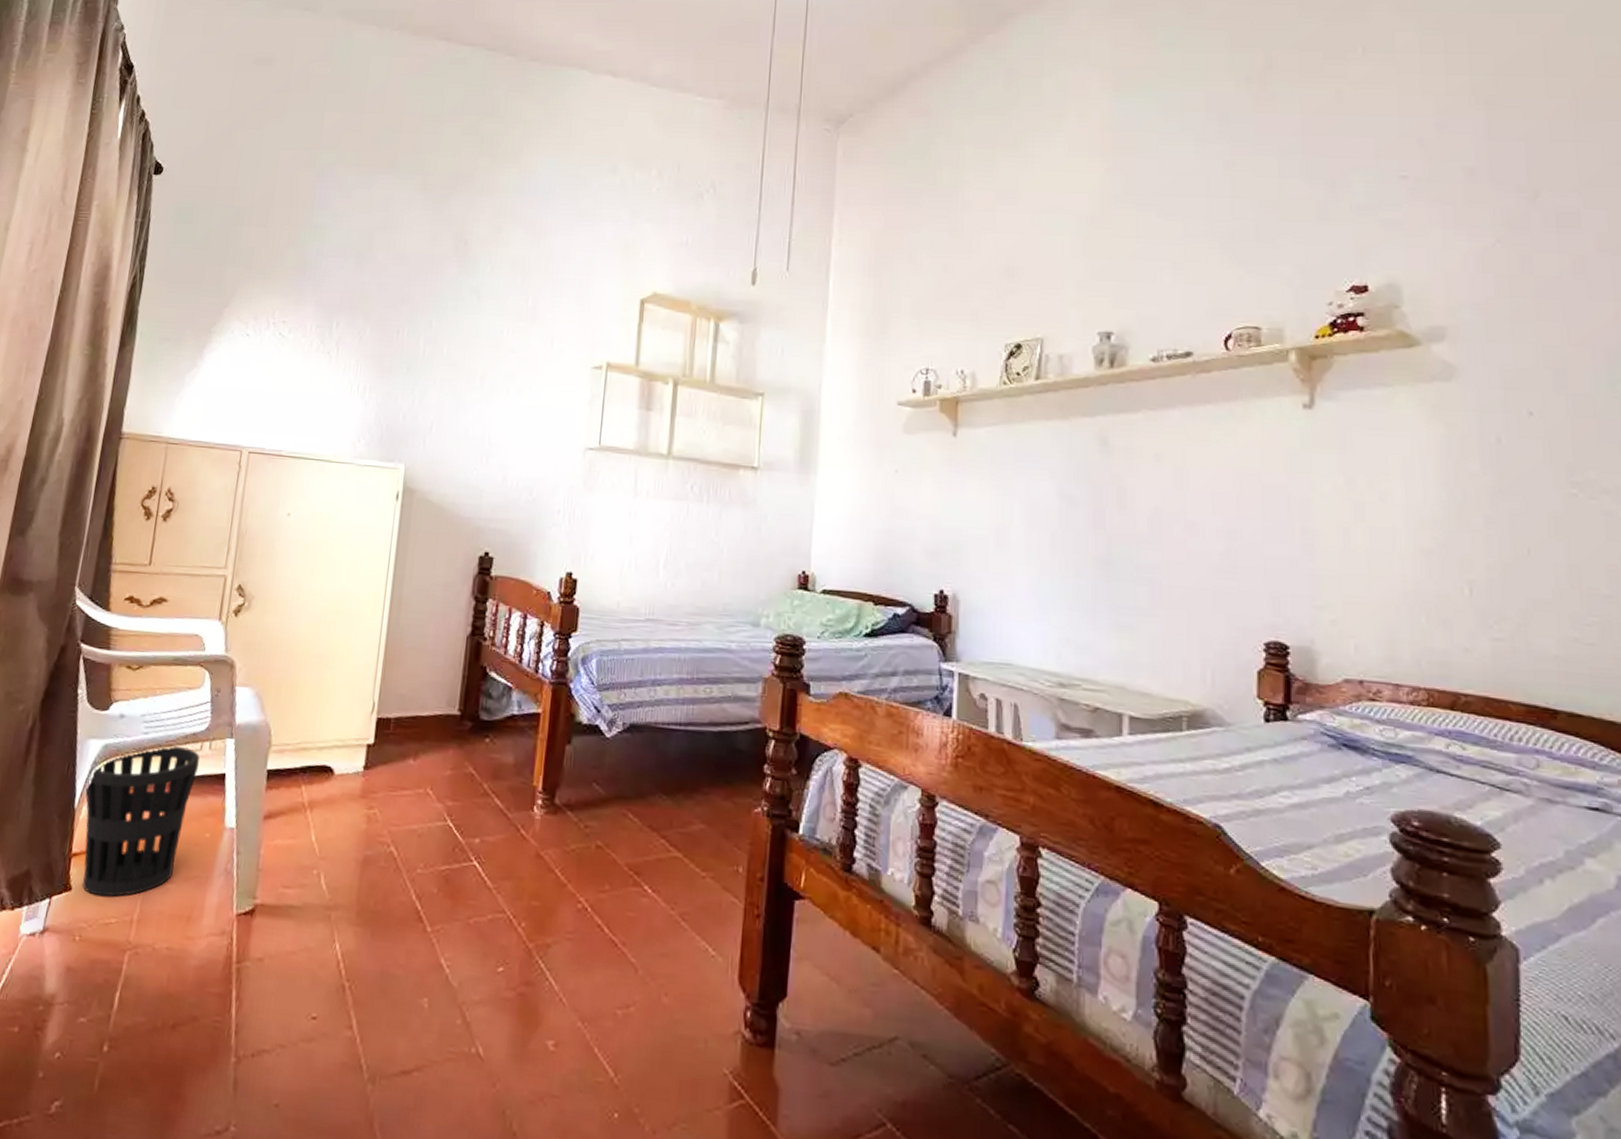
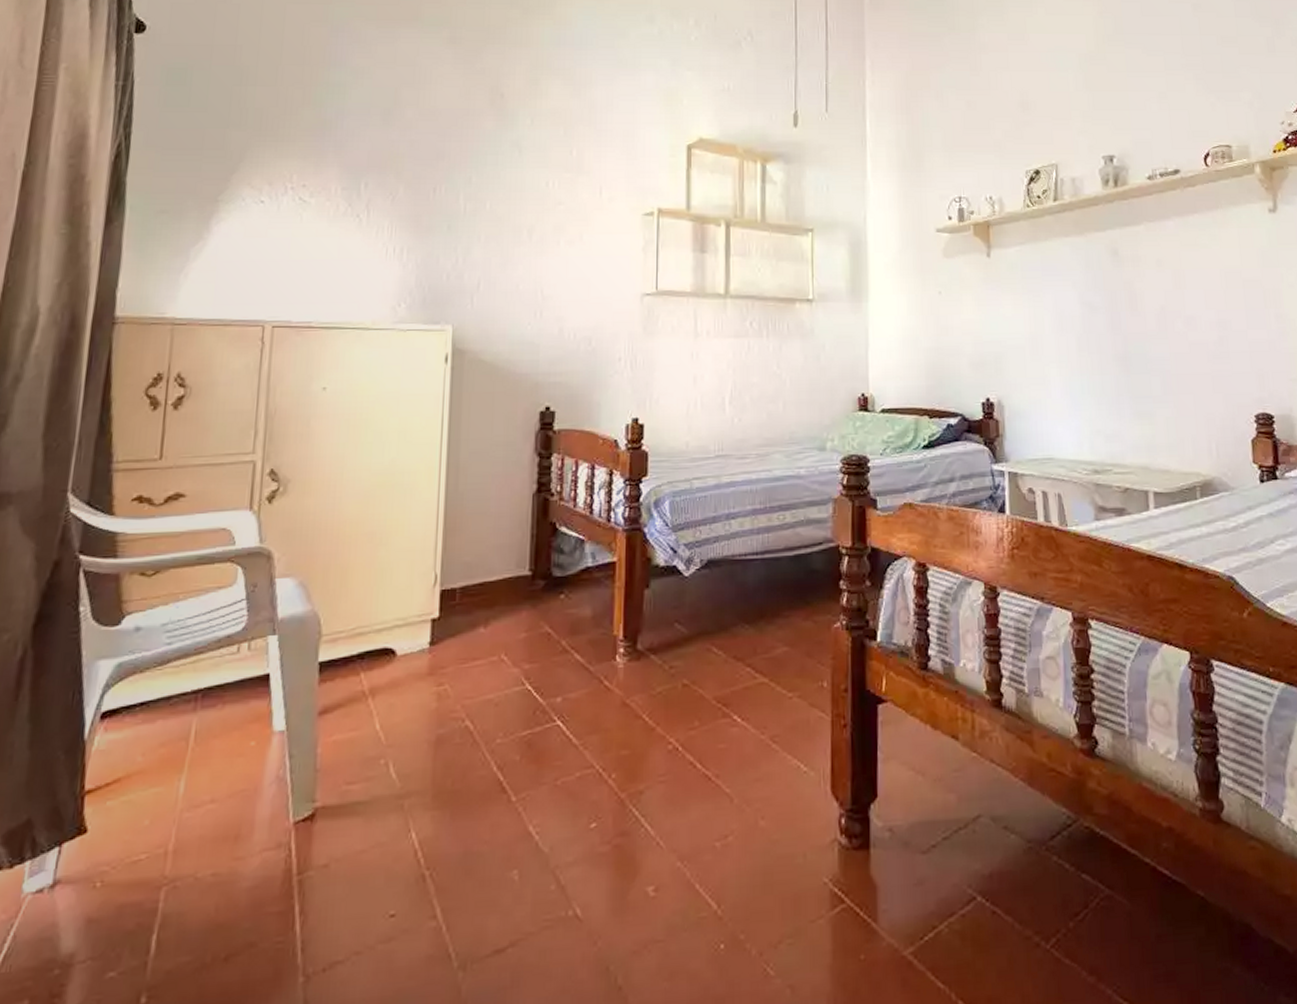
wastebasket: present [82,745,200,897] -> none [96,652,237,833]

